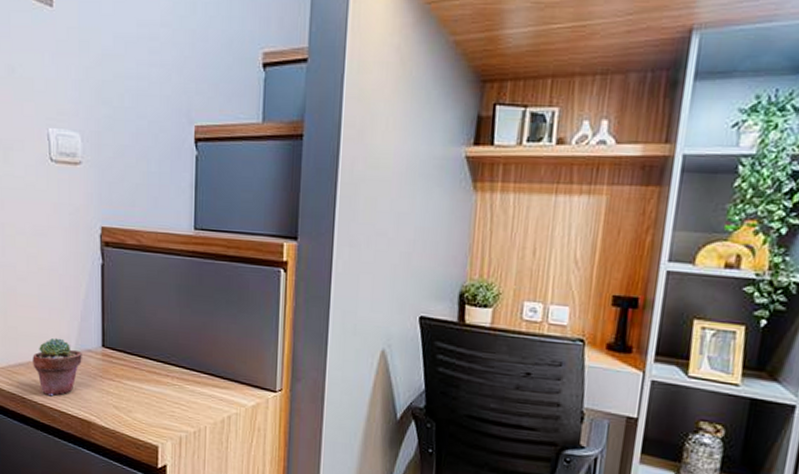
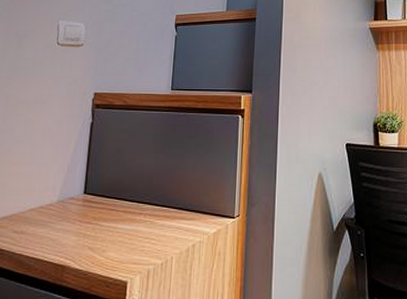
potted succulent: present [33,338,82,397] -> none [16,189,65,245]

